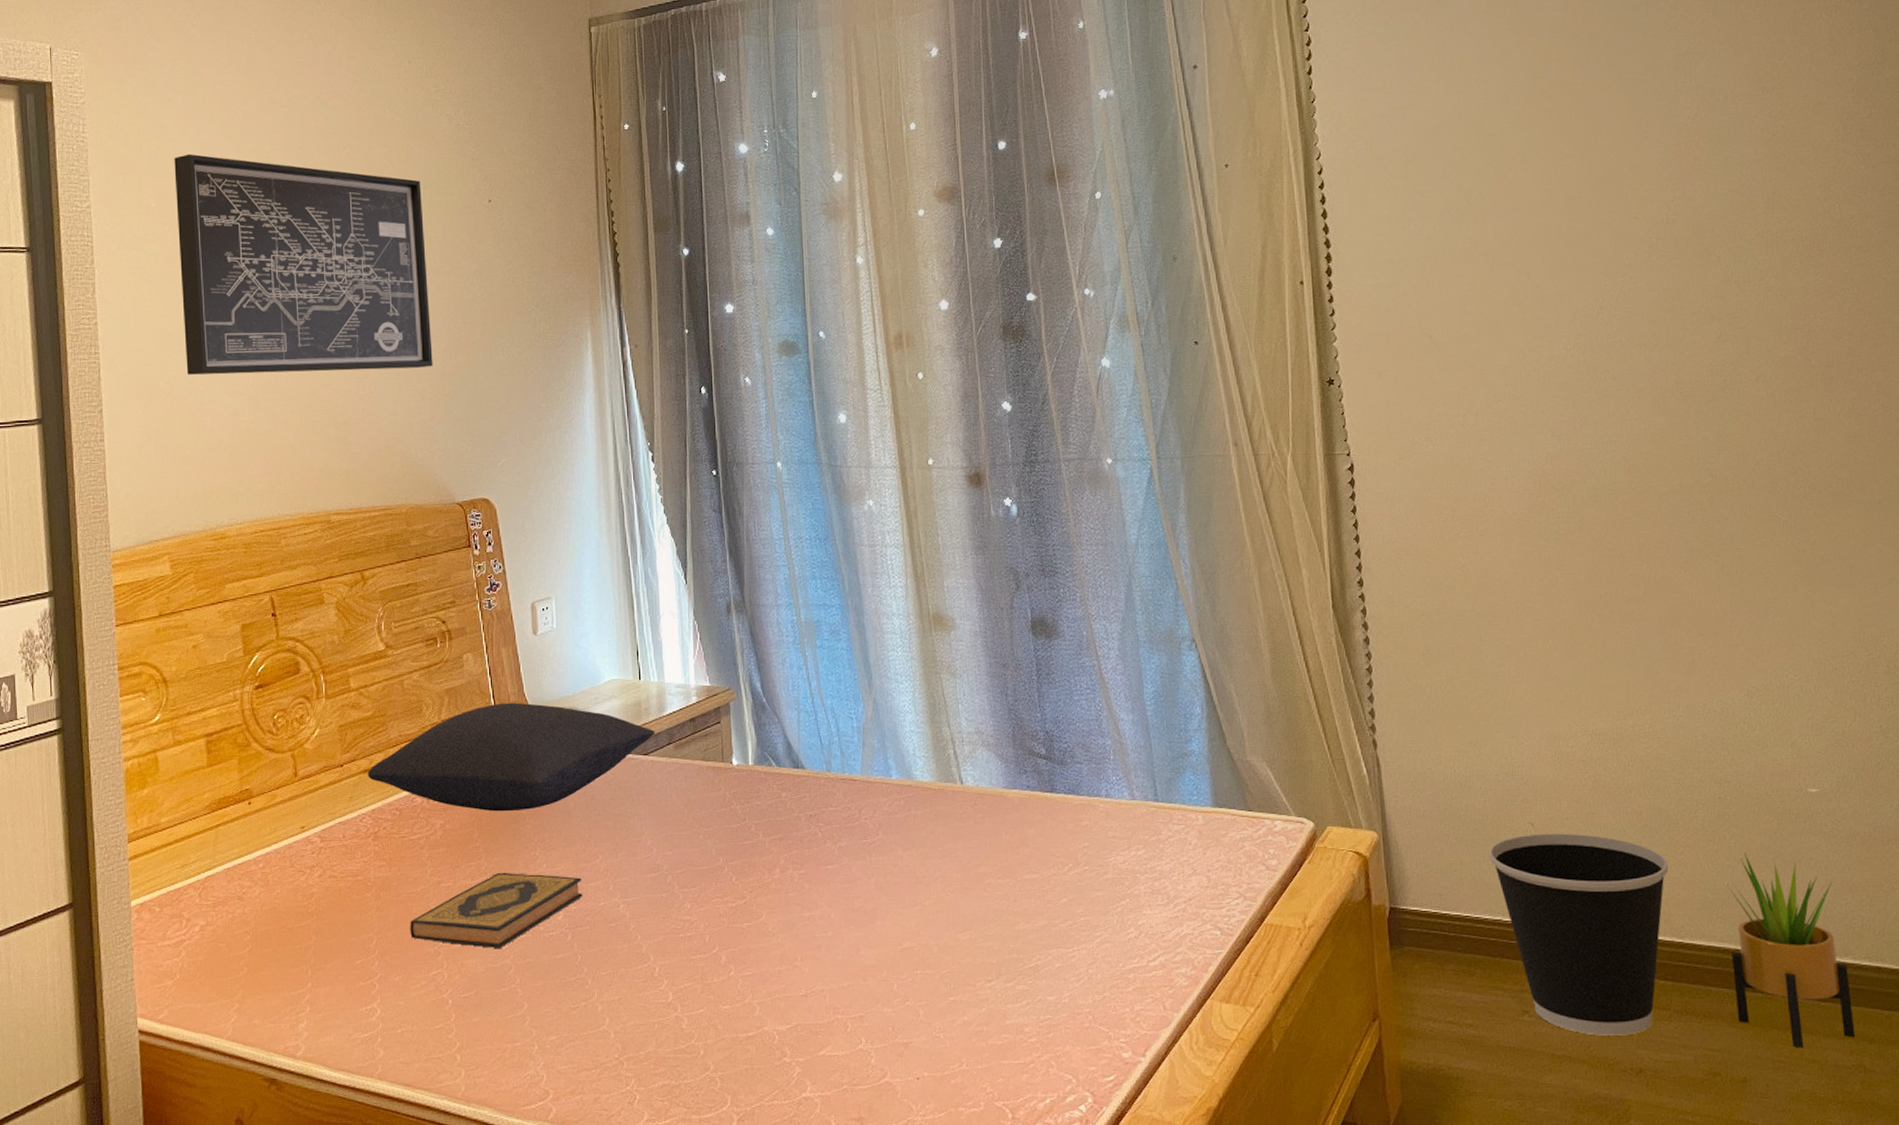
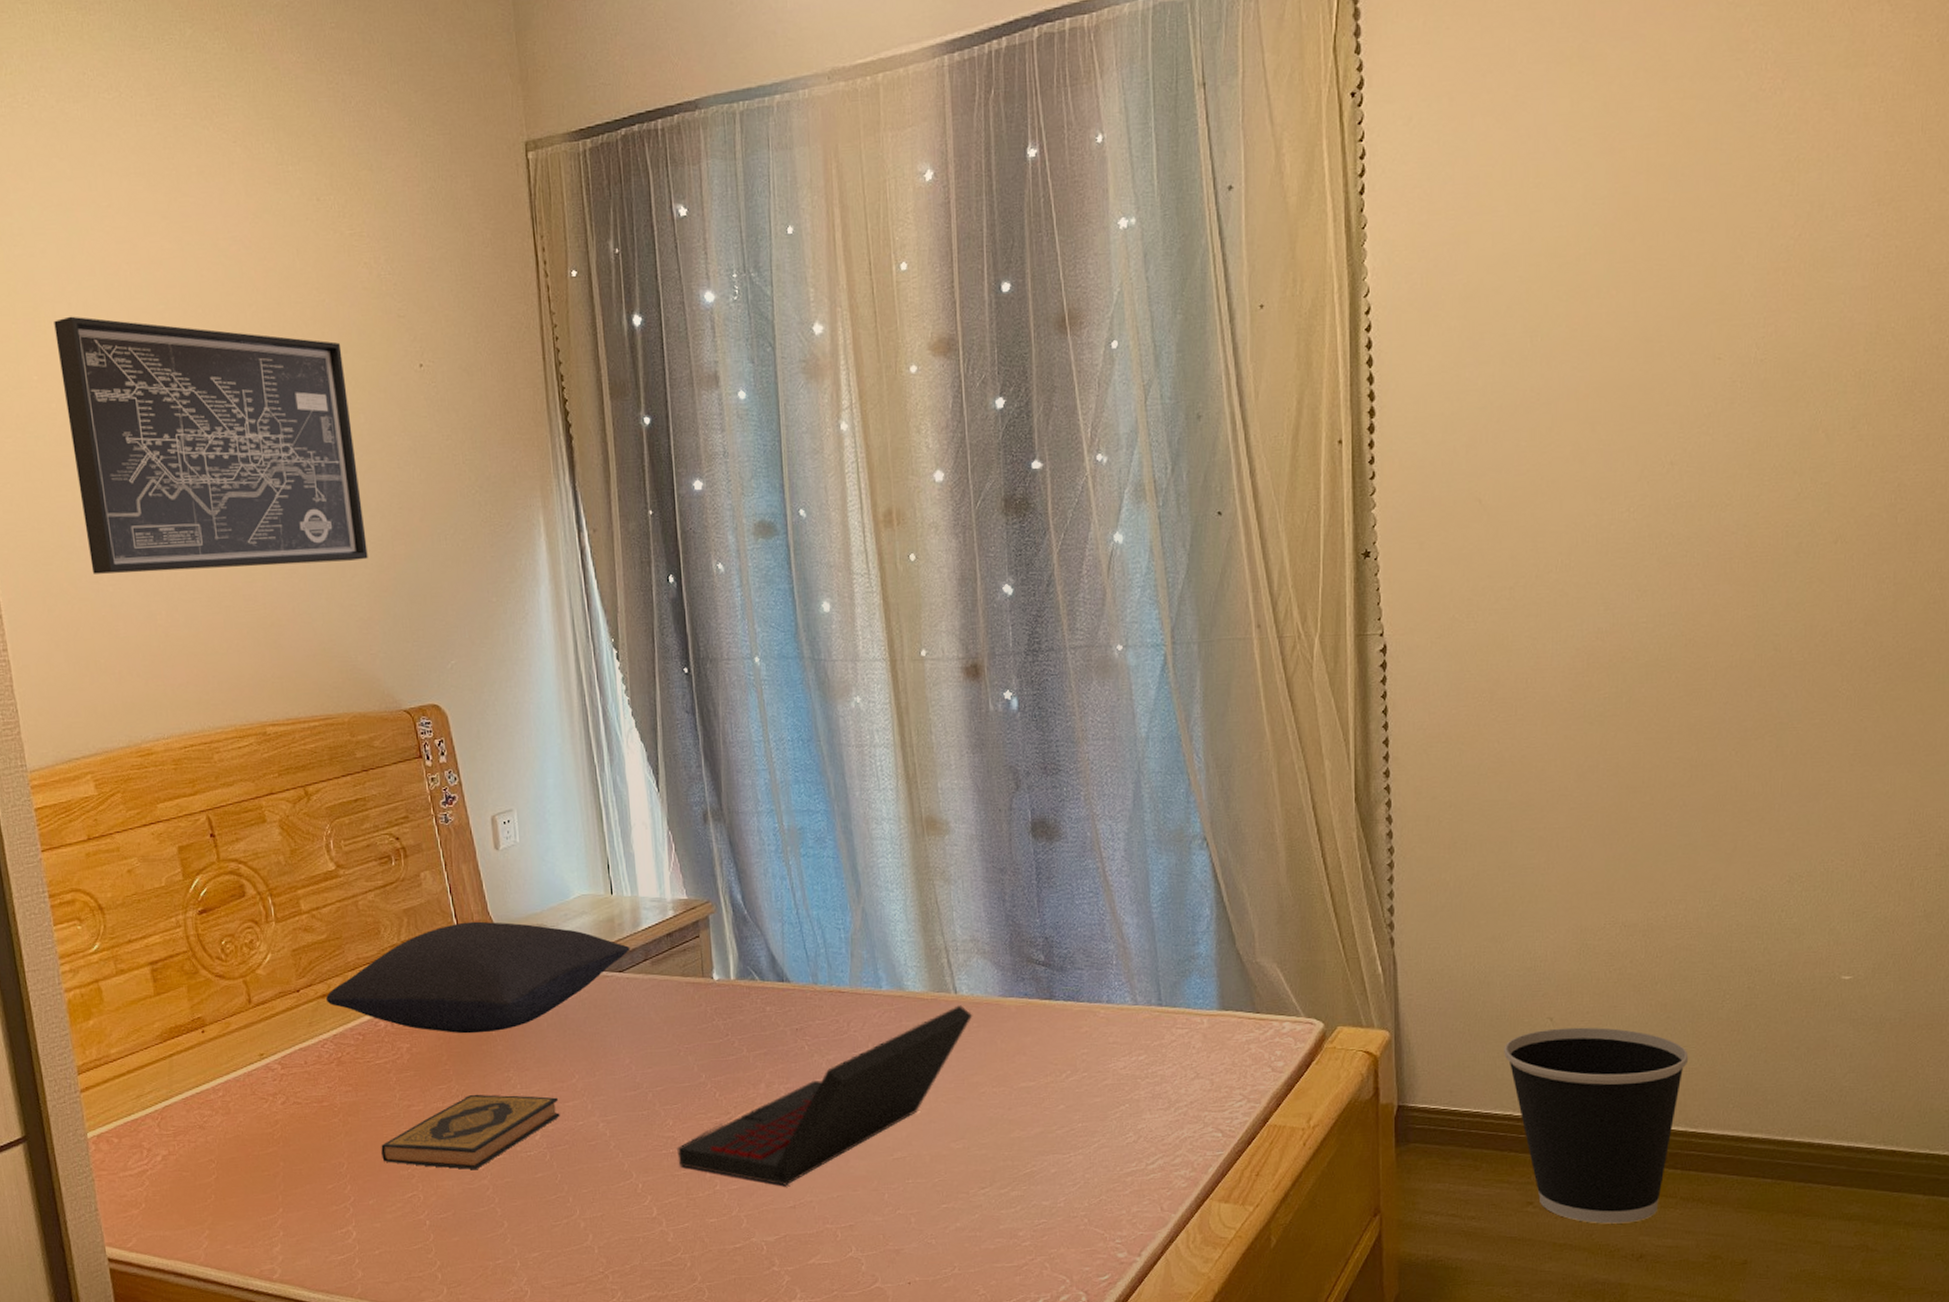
laptop: none [694,796,978,973] -> present [677,1005,973,1186]
potted plant: present [1727,853,1856,1048] -> none [1744,1042,1862,1230]

